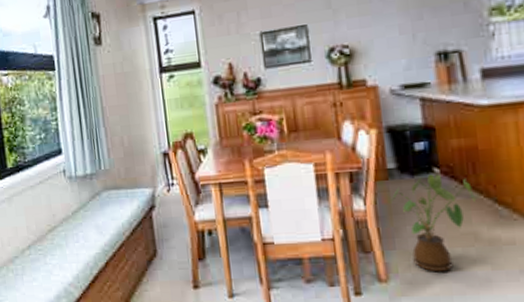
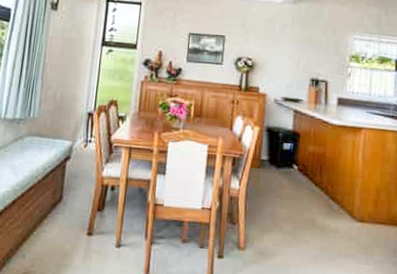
house plant: present [391,174,477,272] -> none [259,169,319,247]

